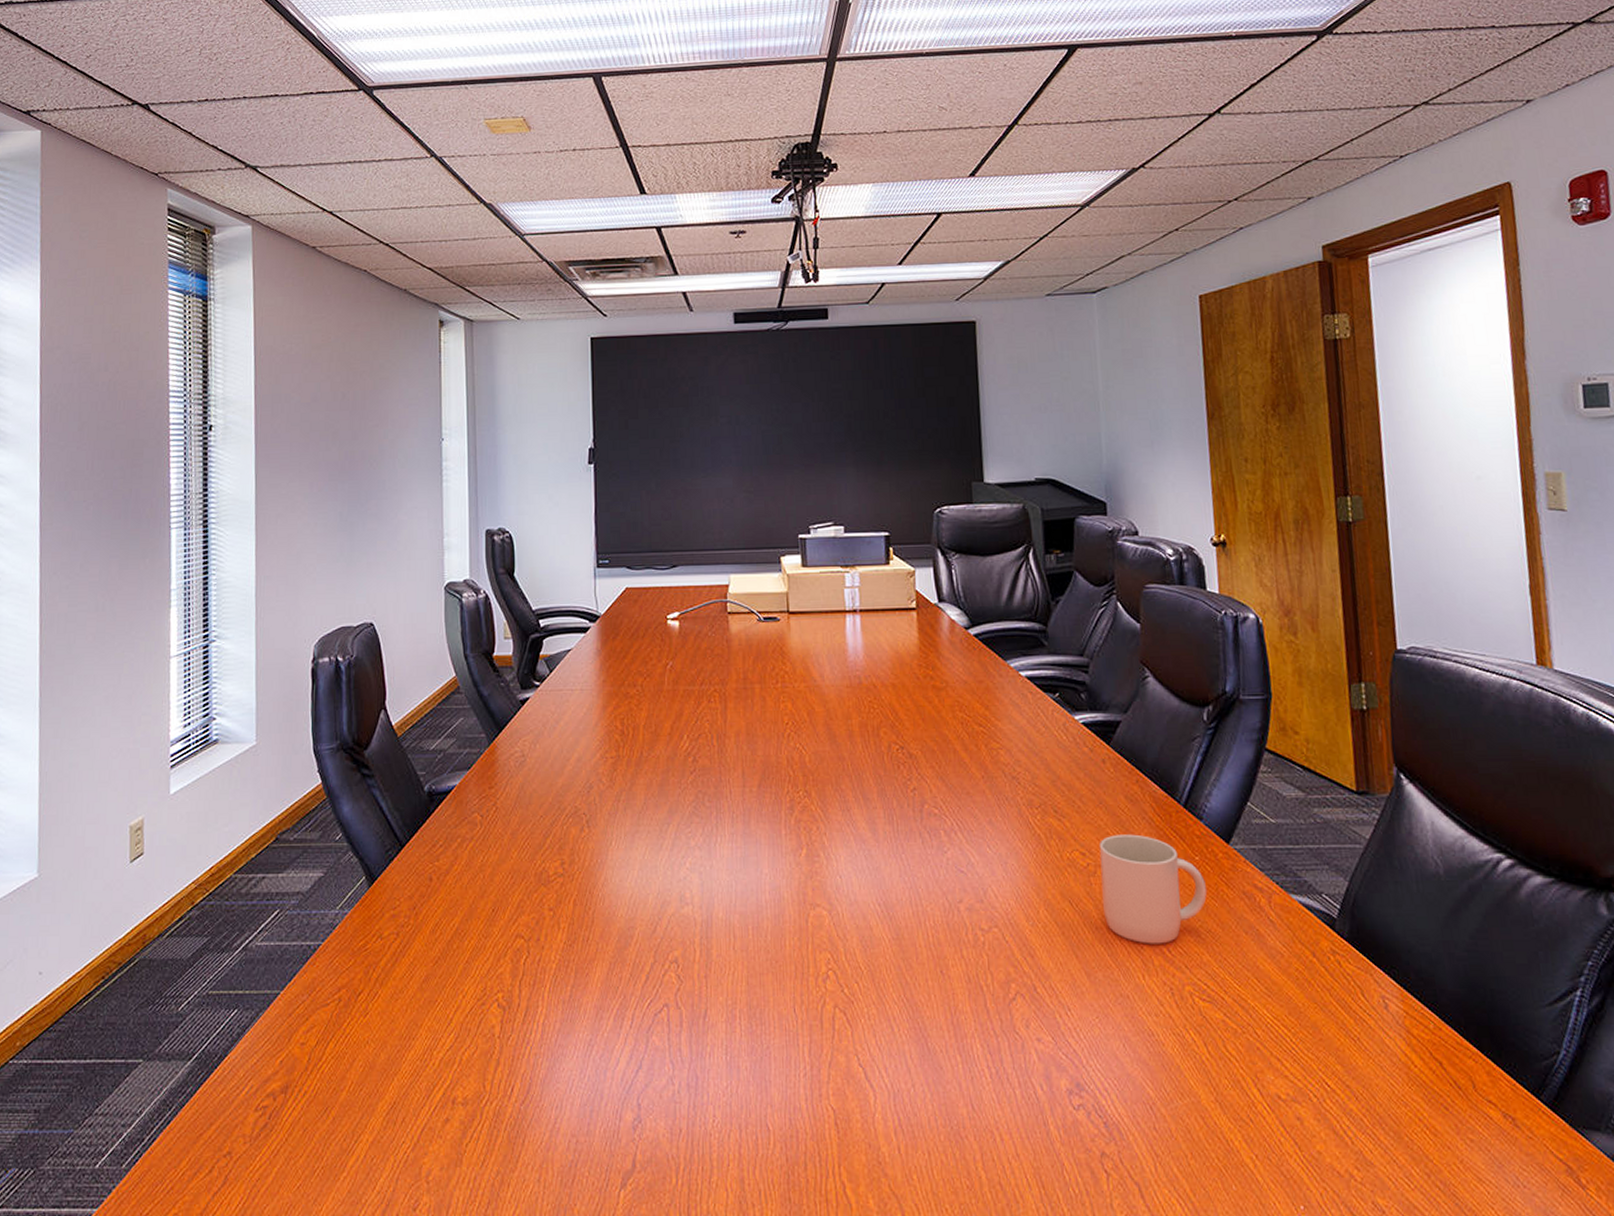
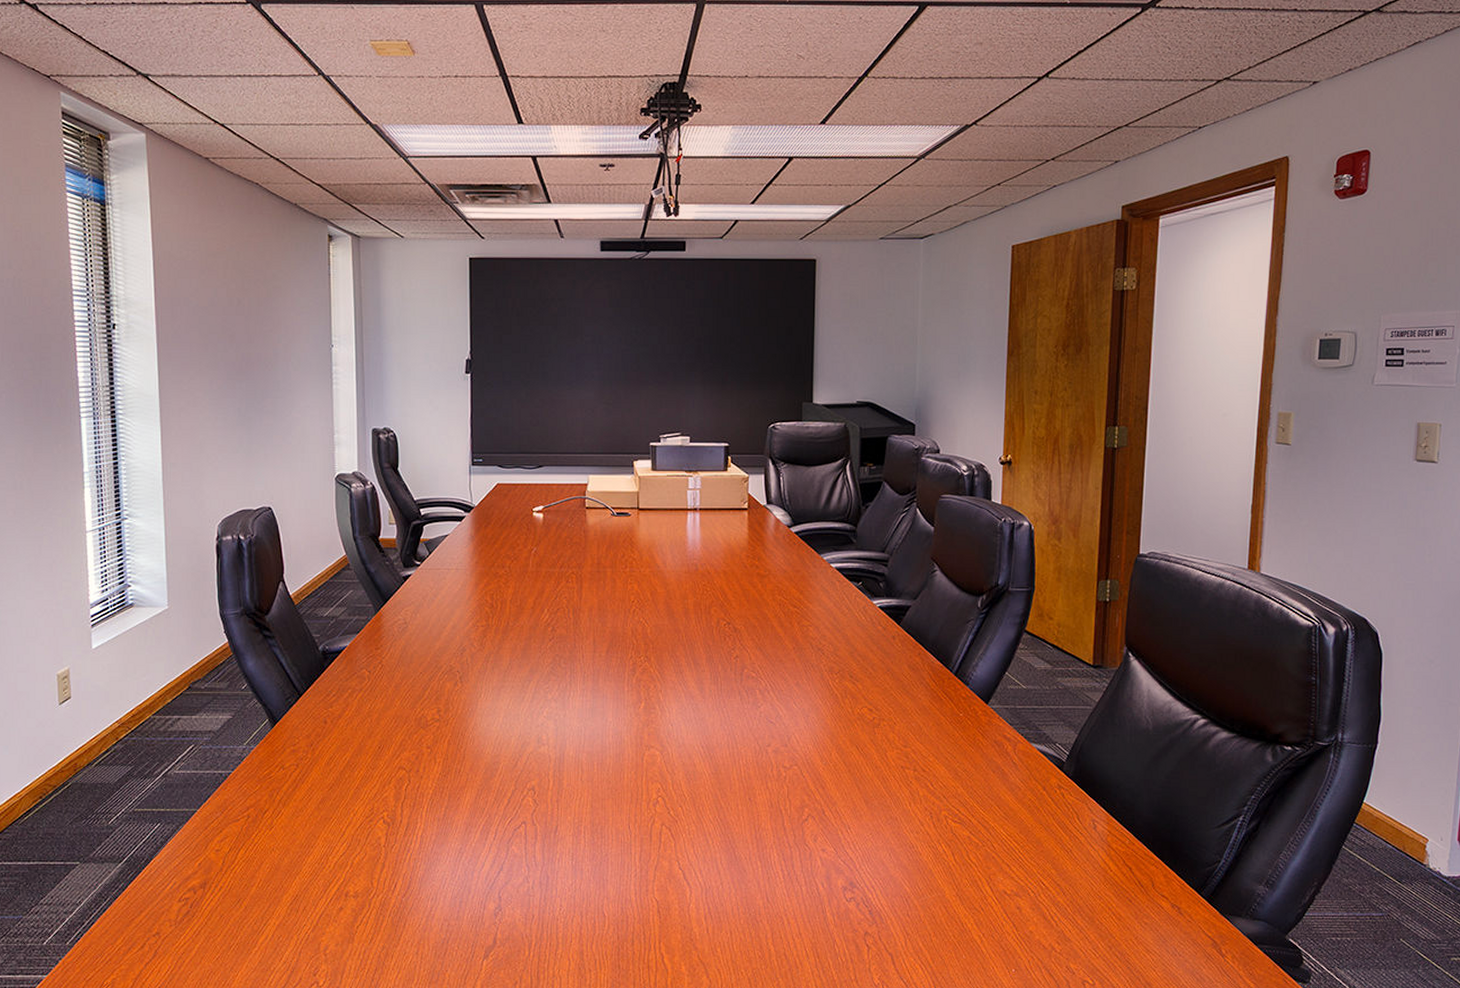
mug: present [1099,834,1208,944] -> none [882,695,967,780]

